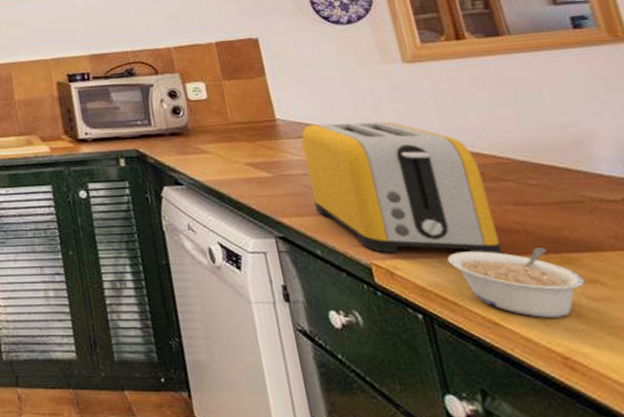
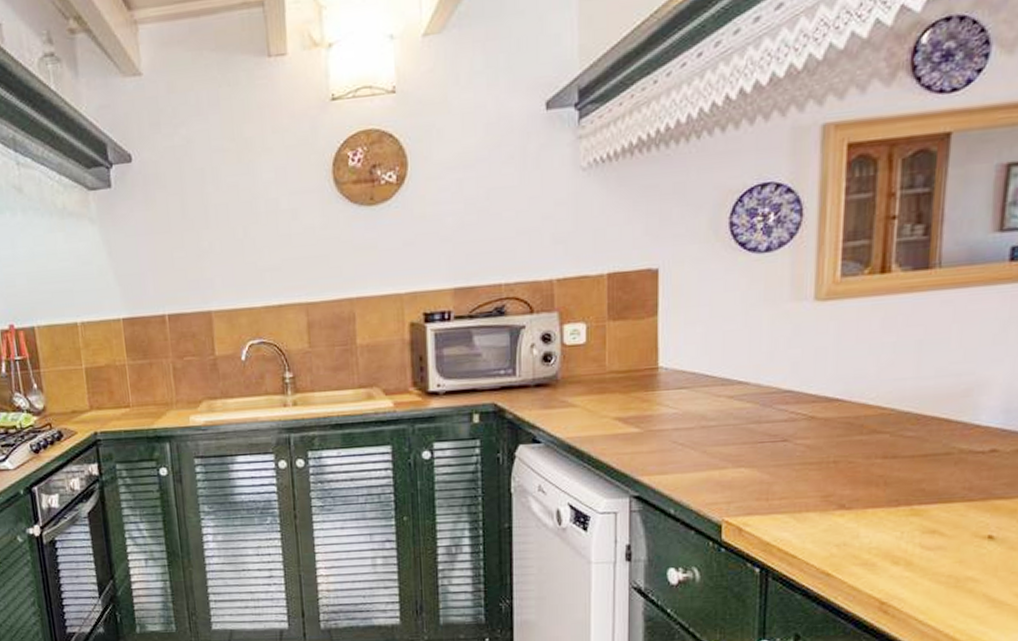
toaster: present [301,121,503,255] -> none [679,369,861,511]
legume: present [447,248,586,318] -> none [800,500,926,568]

